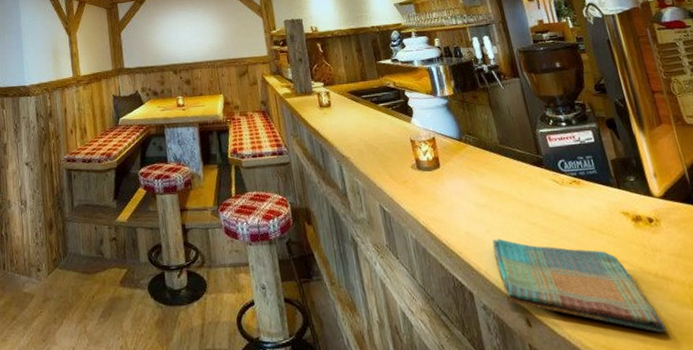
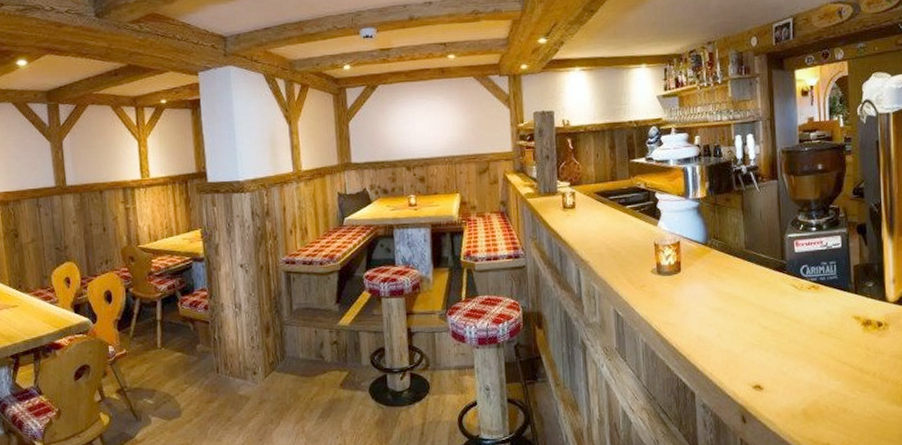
dish towel: present [492,238,667,333] -> none [721,341,872,427]

